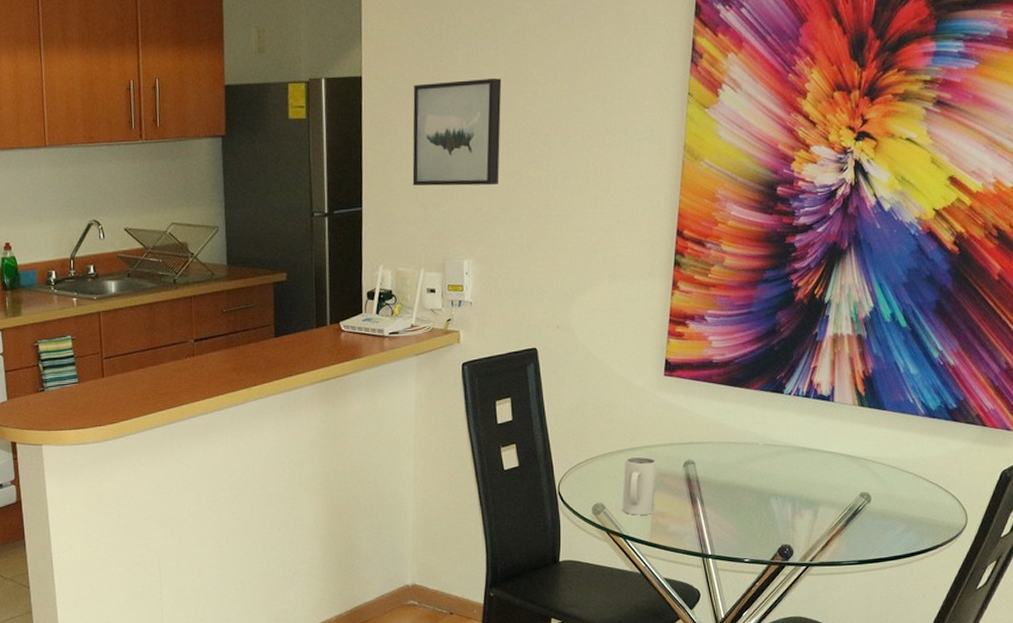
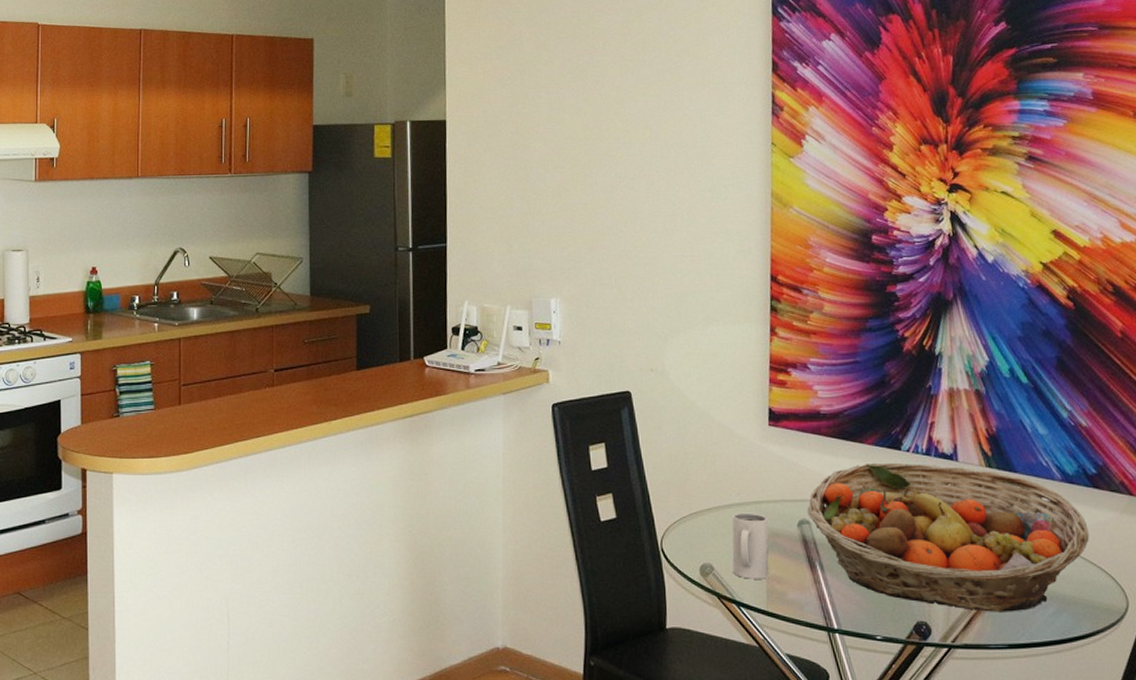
wall art: present [412,78,502,186] -> none [496,125,585,226]
fruit basket: none [693,405,942,534] -> present [807,462,1089,612]

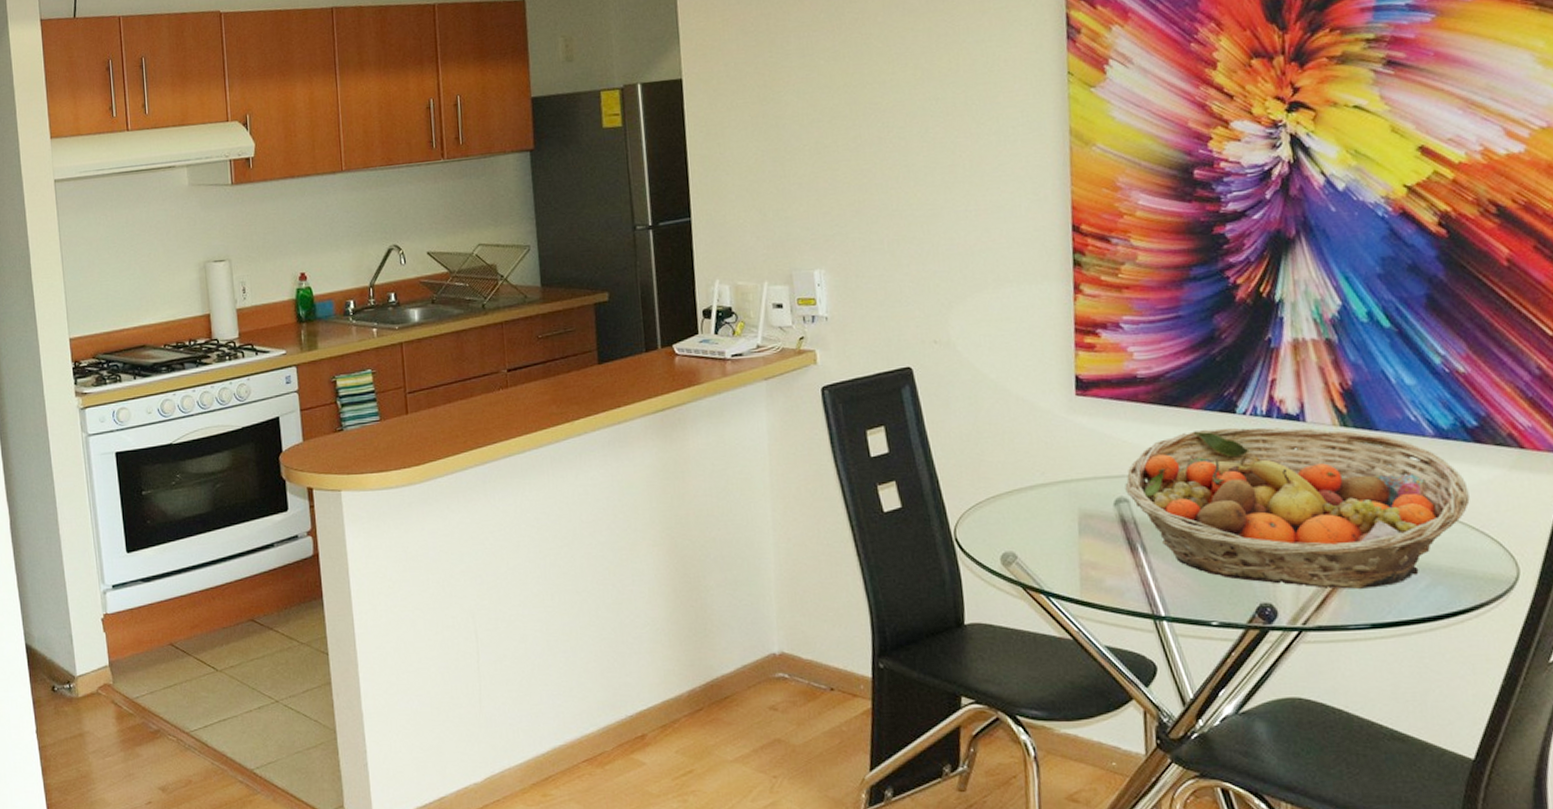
mug: present [732,513,769,579] -> none [1036,493,1082,567]

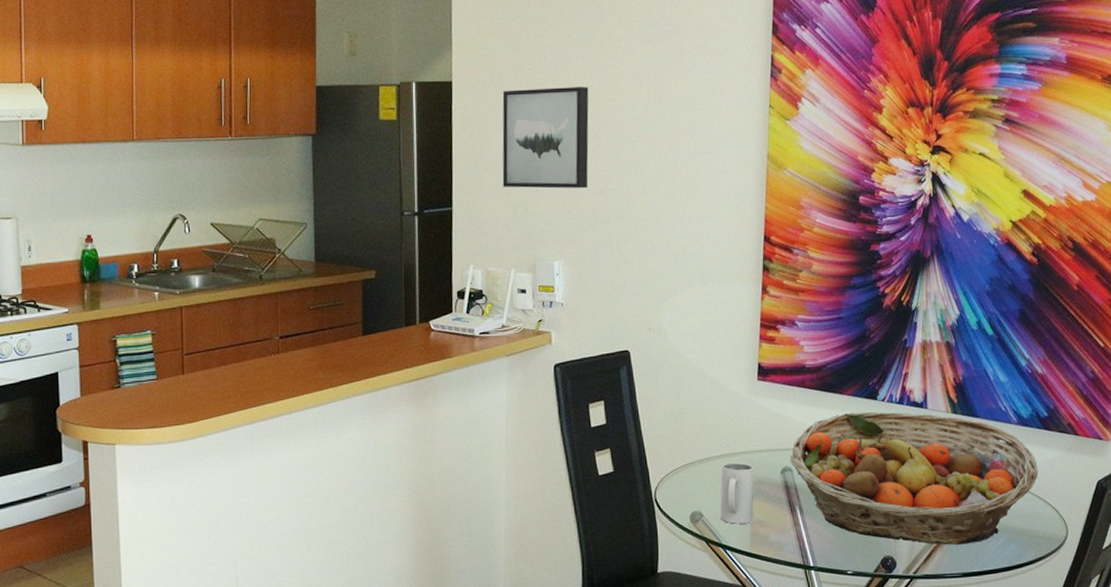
wall art: none [741,70,849,191] -> present [502,87,589,189]
mug: none [1036,493,1082,567] -> present [720,462,754,524]

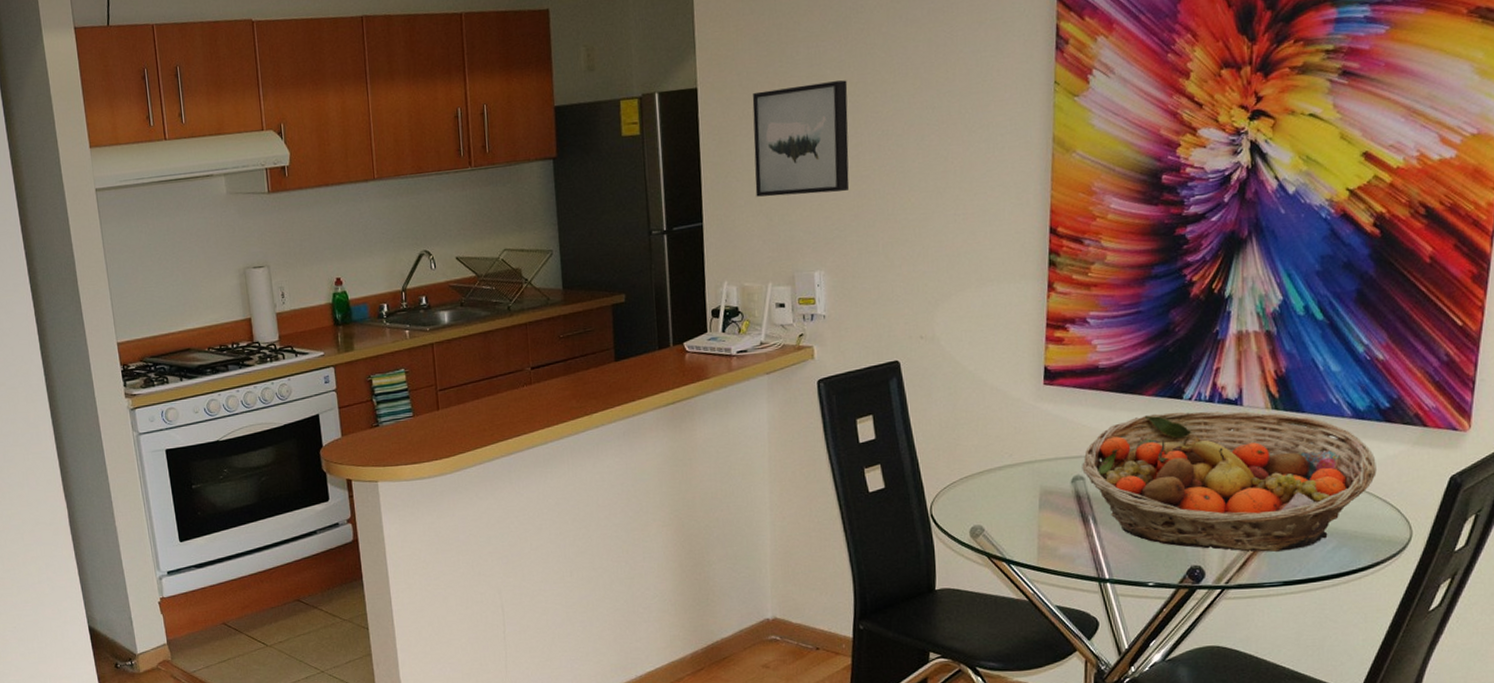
mug: present [720,462,754,524] -> none [1003,473,1041,538]

